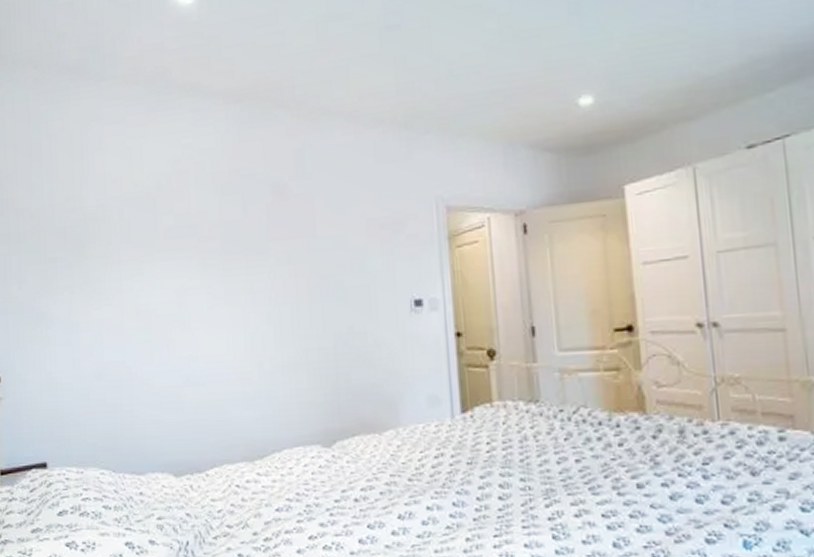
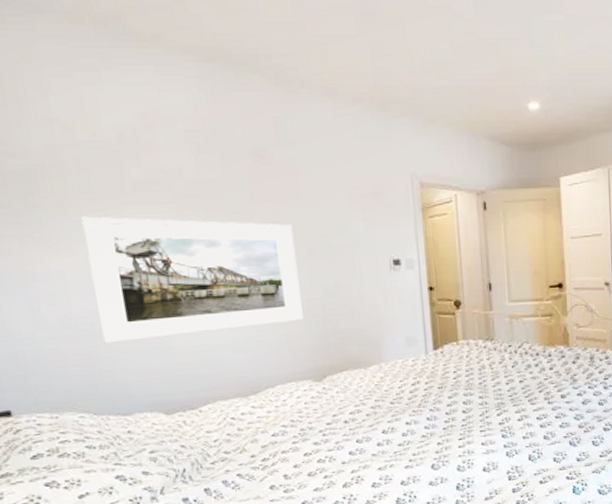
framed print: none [120,263,314,396] -> present [81,216,303,344]

